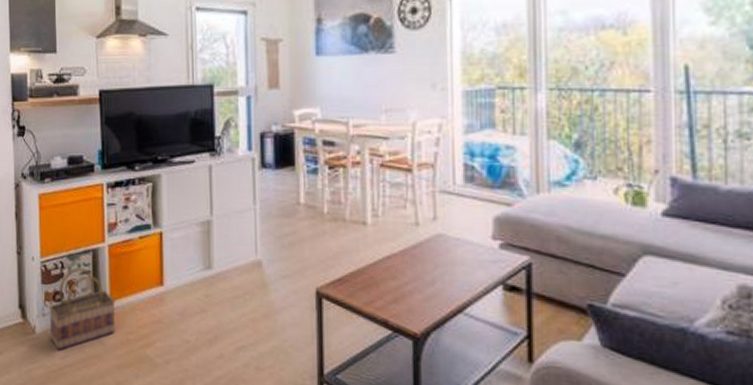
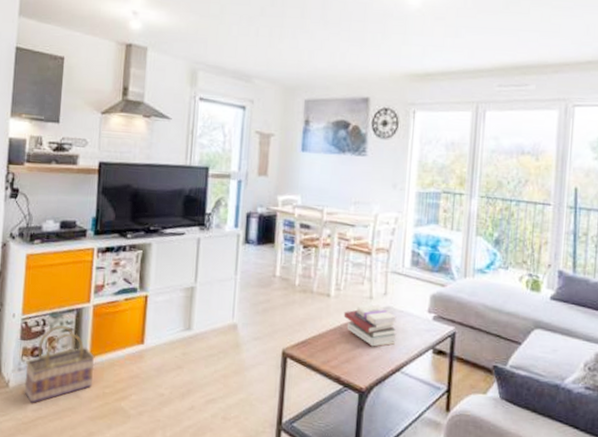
books: none [385,233,454,284] -> present [343,305,397,347]

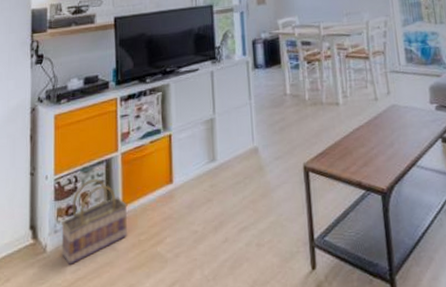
books: present [343,305,397,347] -> none [354,105,407,146]

